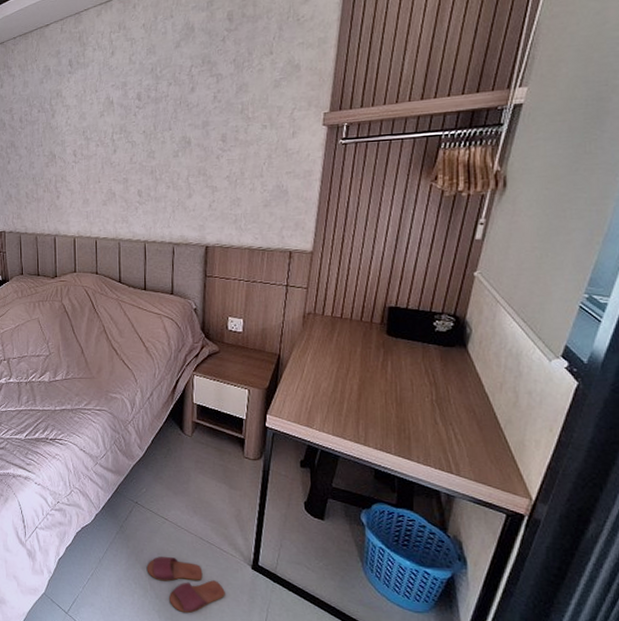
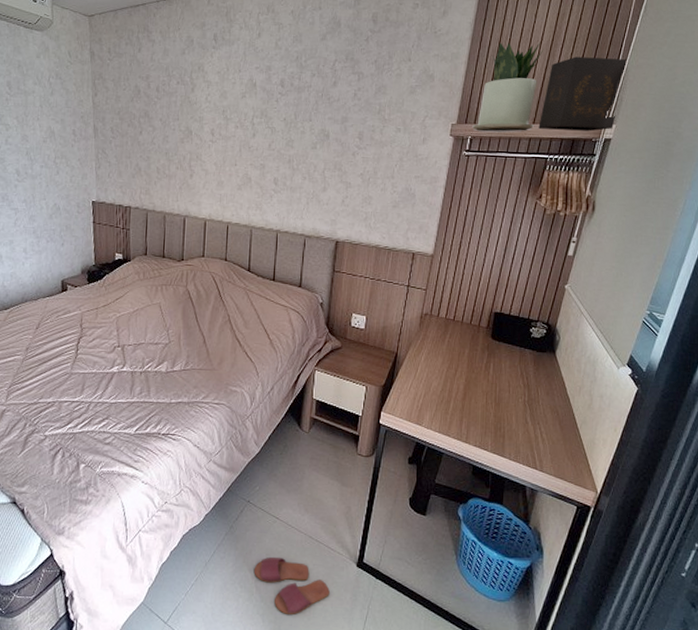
planter: none [346,9,429,118] -> present [471,41,544,133]
decorative box: none [428,11,537,104] -> present [538,56,627,132]

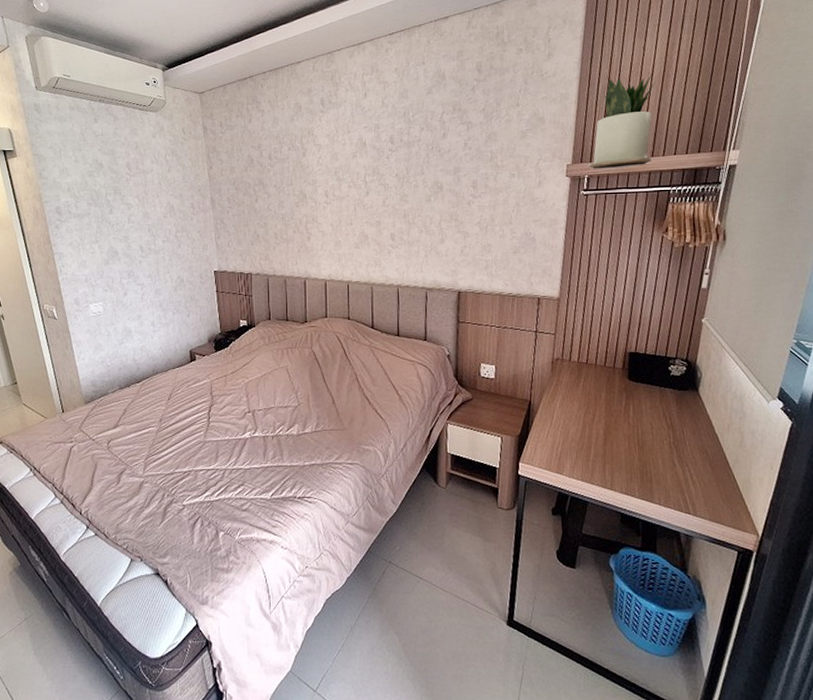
slippers: present [253,556,330,614] -> none [400,618,481,678]
decorative box: present [538,56,627,132] -> none [657,83,745,161]

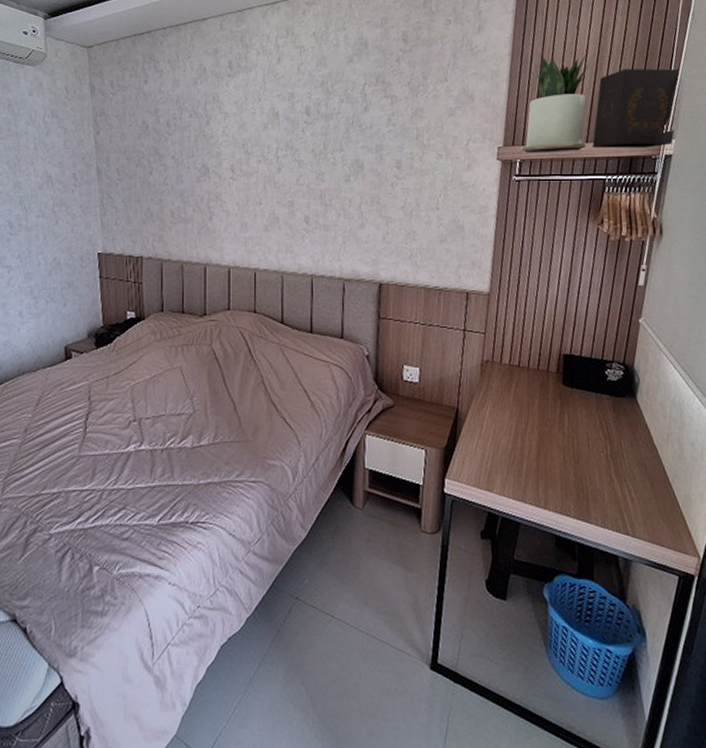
decorative box: none [657,83,745,161] -> present [592,69,680,148]

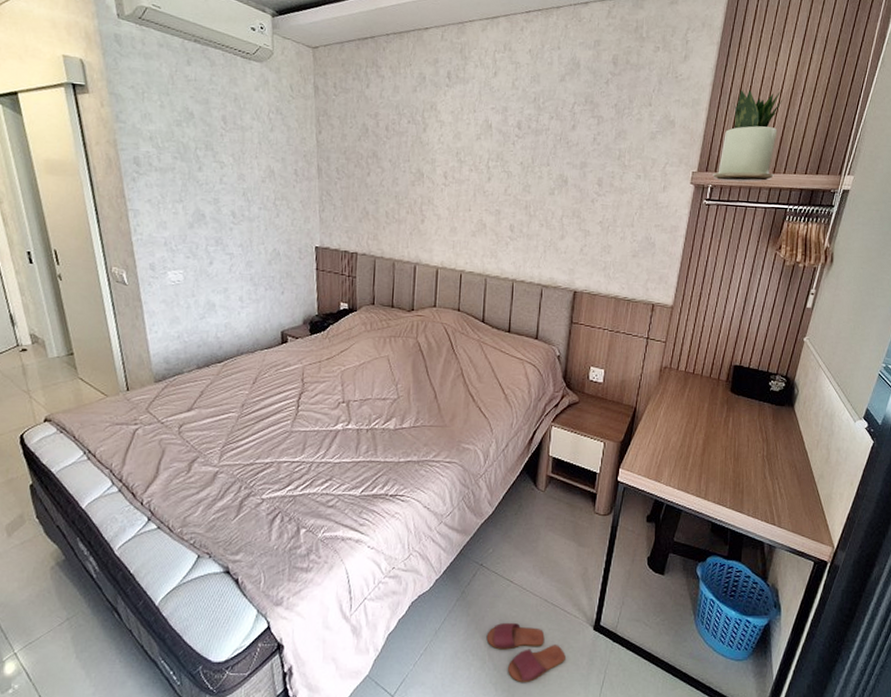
slippers: none [308,664,401,736] -> present [486,622,566,682]
decorative box: present [592,69,680,148] -> none [778,106,865,182]

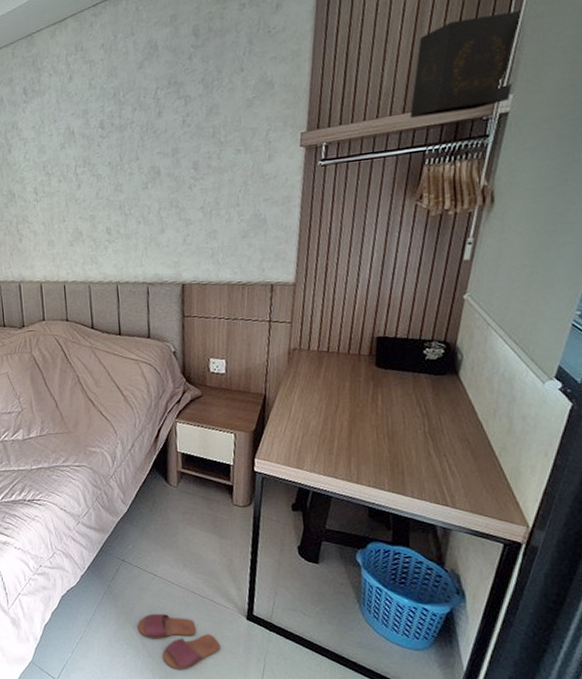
planter: present [712,90,785,183] -> none [325,13,408,136]
decorative box: none [778,106,865,182] -> present [410,11,521,118]

